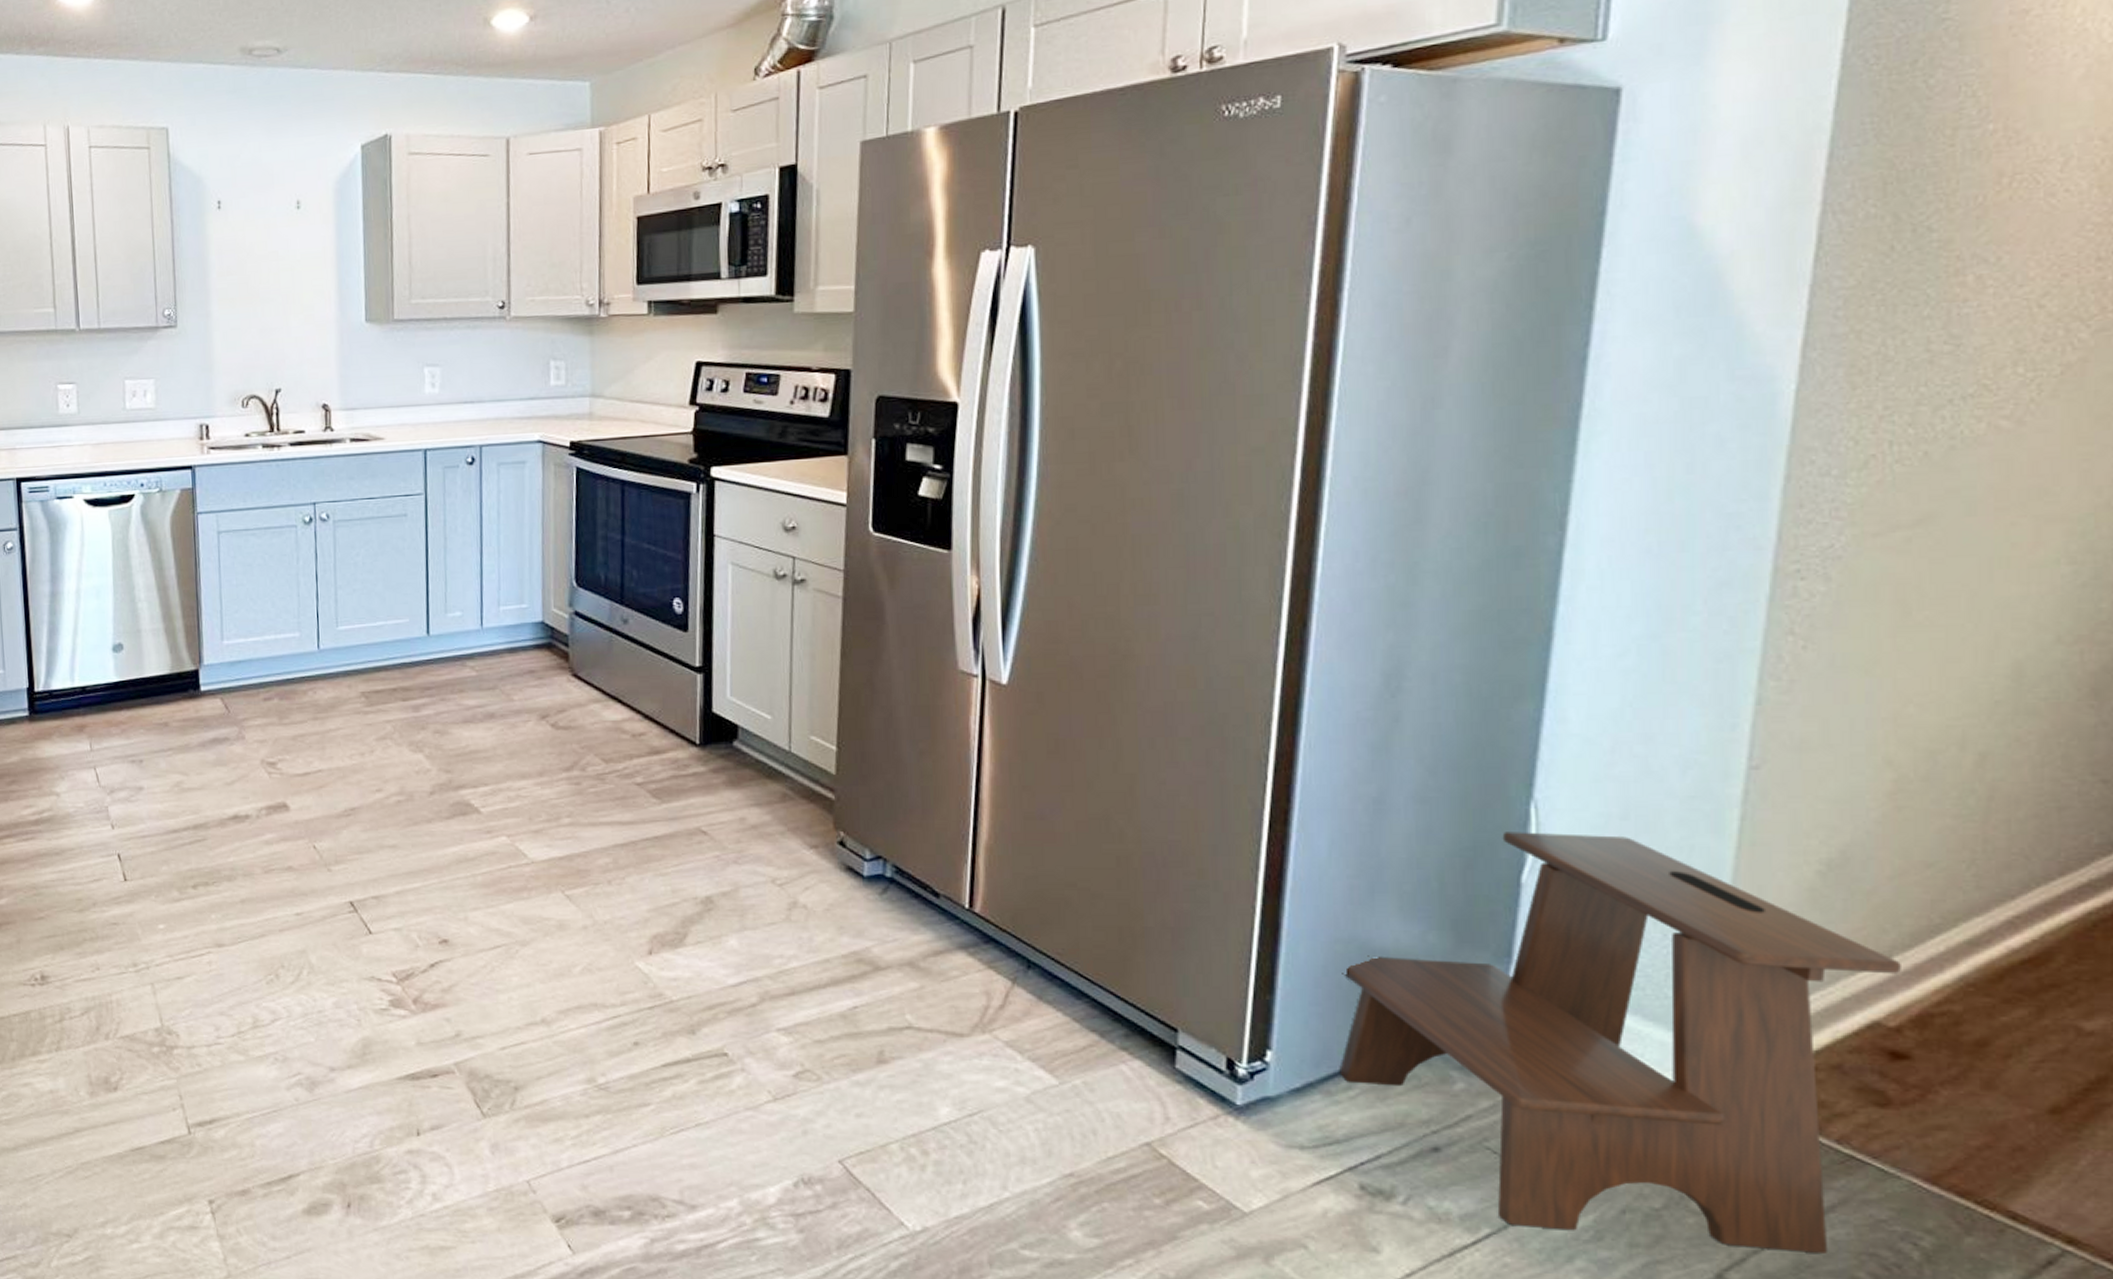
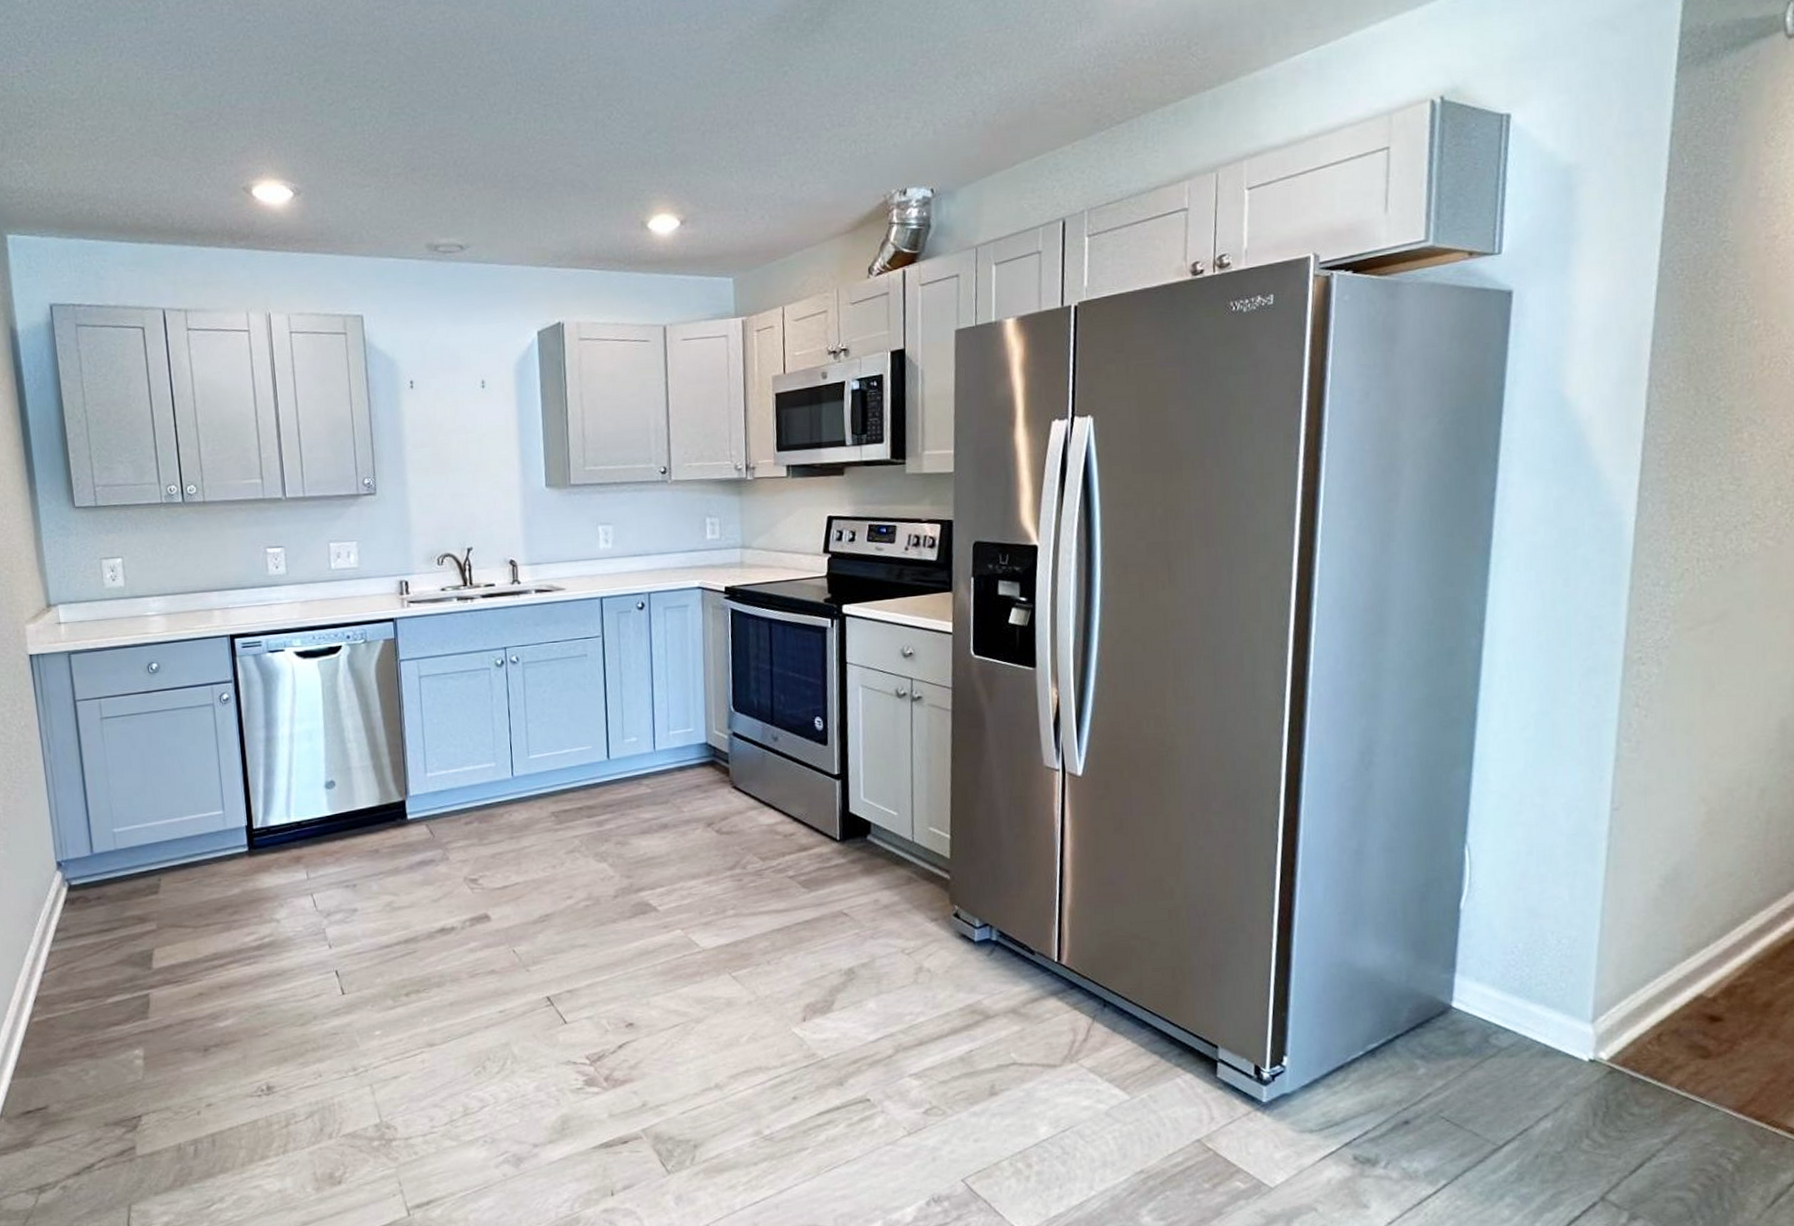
step stool: present [1339,832,1901,1254] -> none [1336,868,1715,1176]

